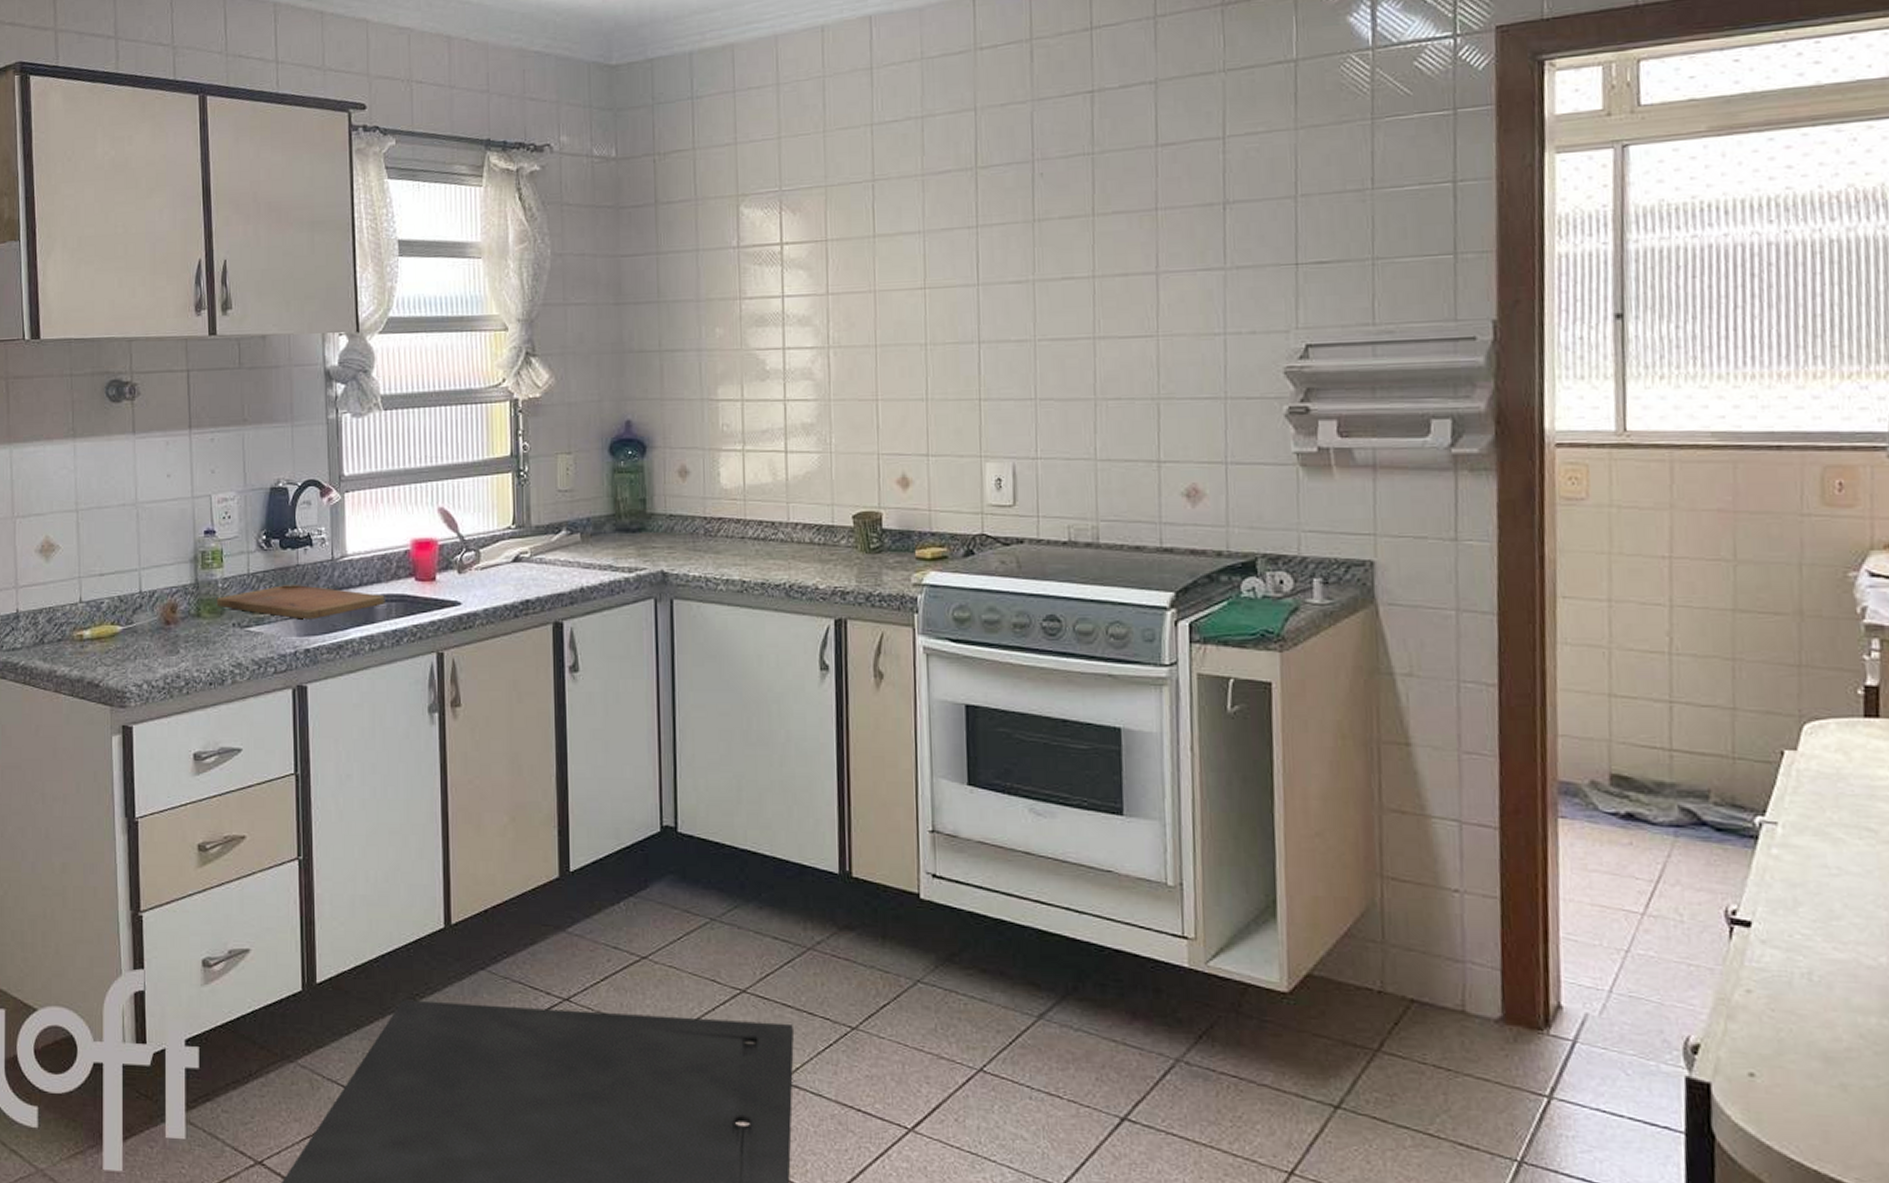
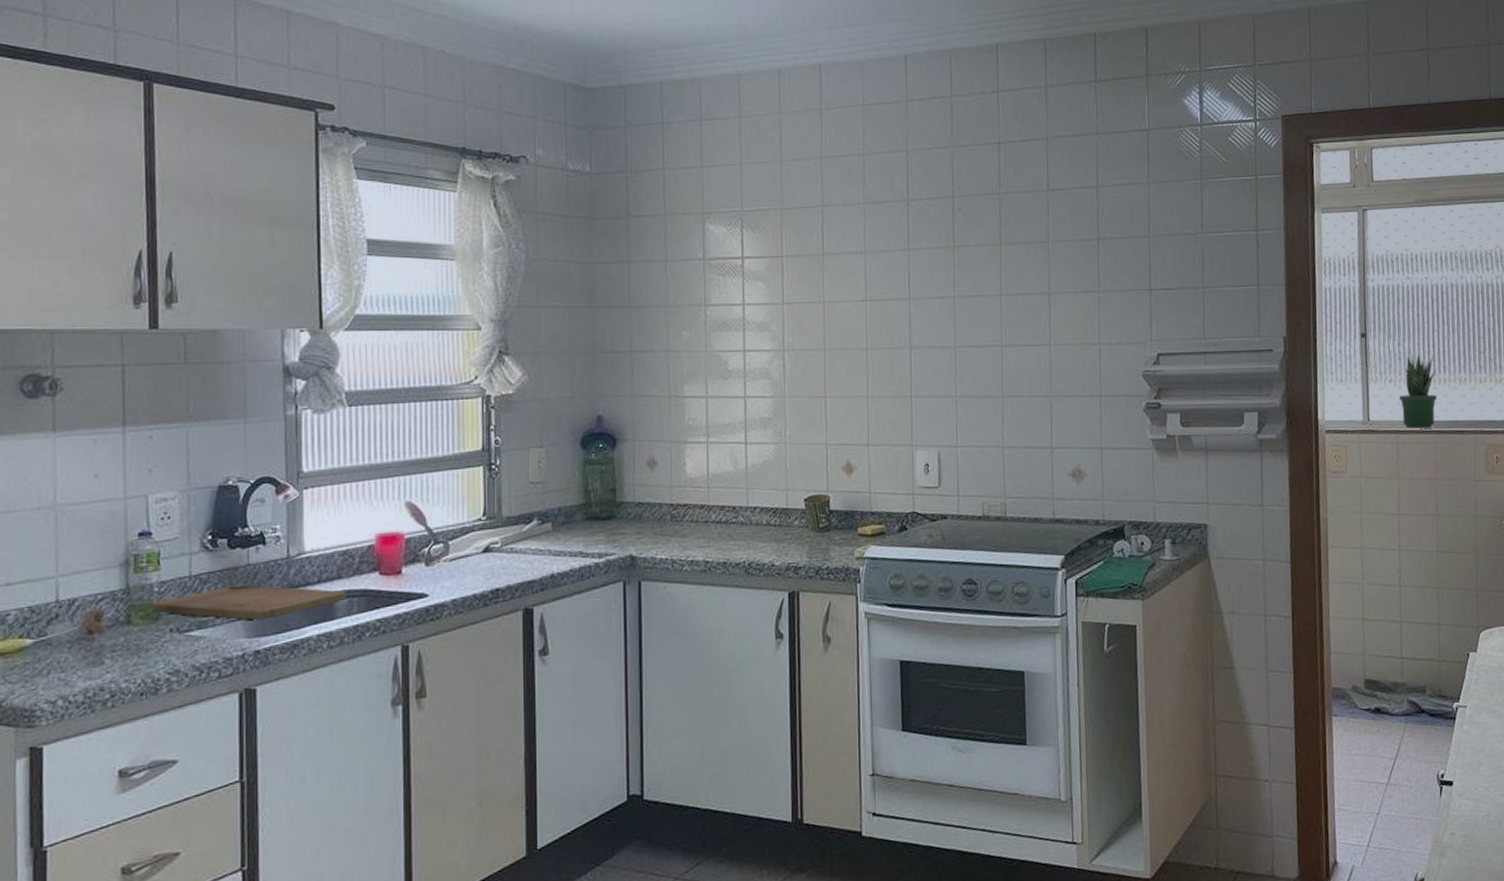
planter: none [1675,341,1741,443] -> present [1398,354,1438,429]

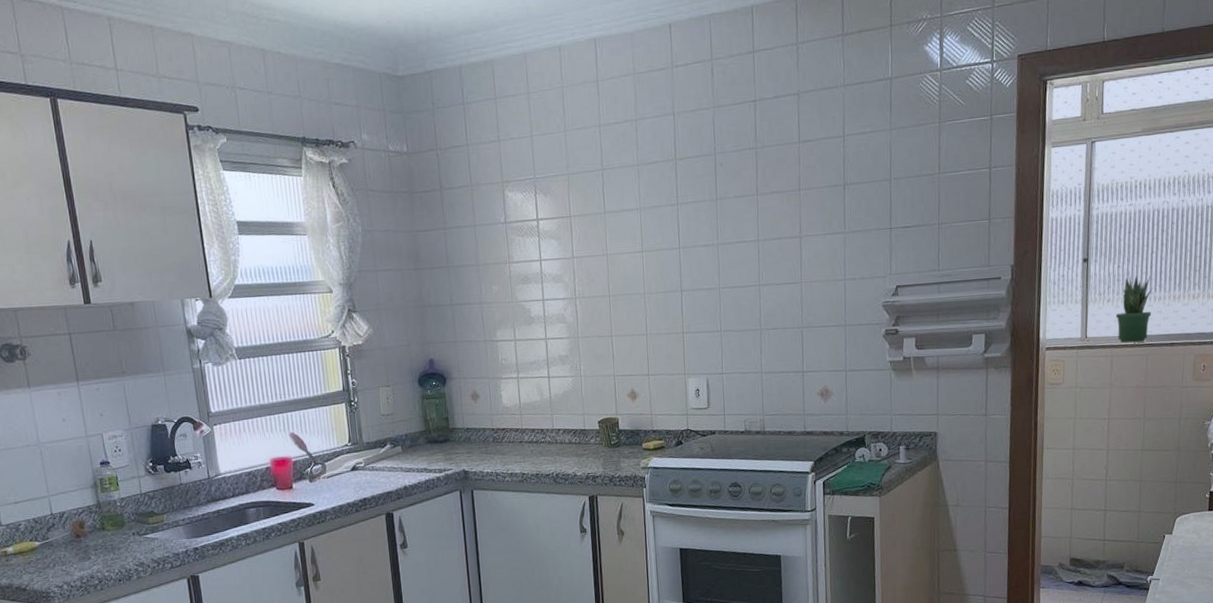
cutting board: present [151,584,346,621] -> none [117,499,255,526]

